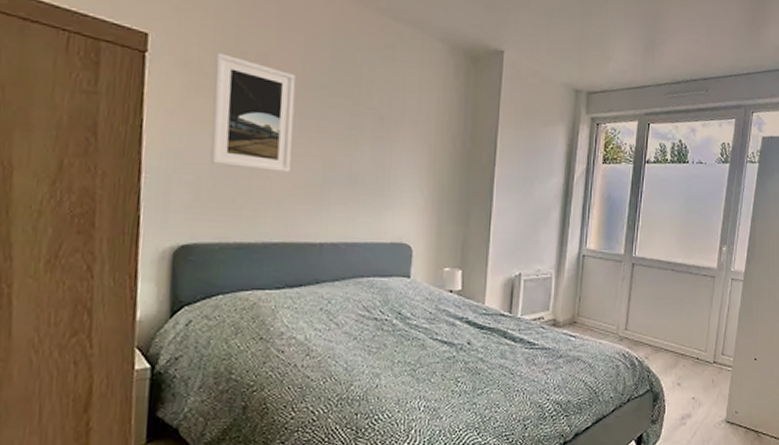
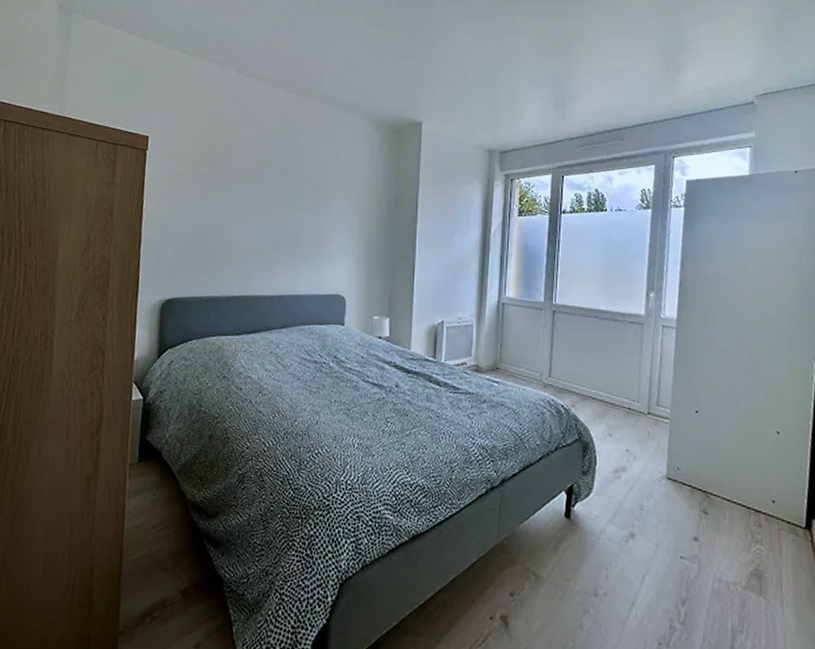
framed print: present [210,52,296,172] -> none [189,146,252,237]

